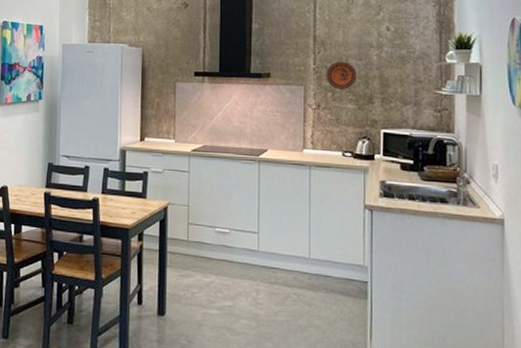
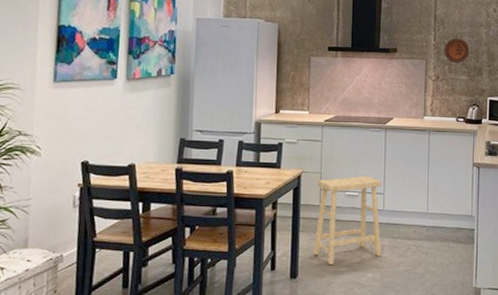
stool: none [181,211,257,305] -> present [313,175,382,265]

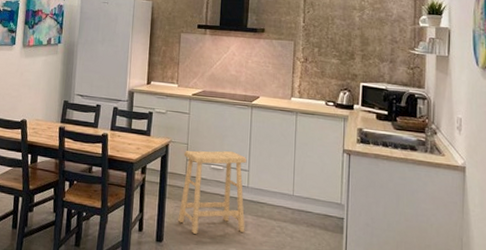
decorative plate: present [444,38,469,63] -> none [314,20,341,46]

